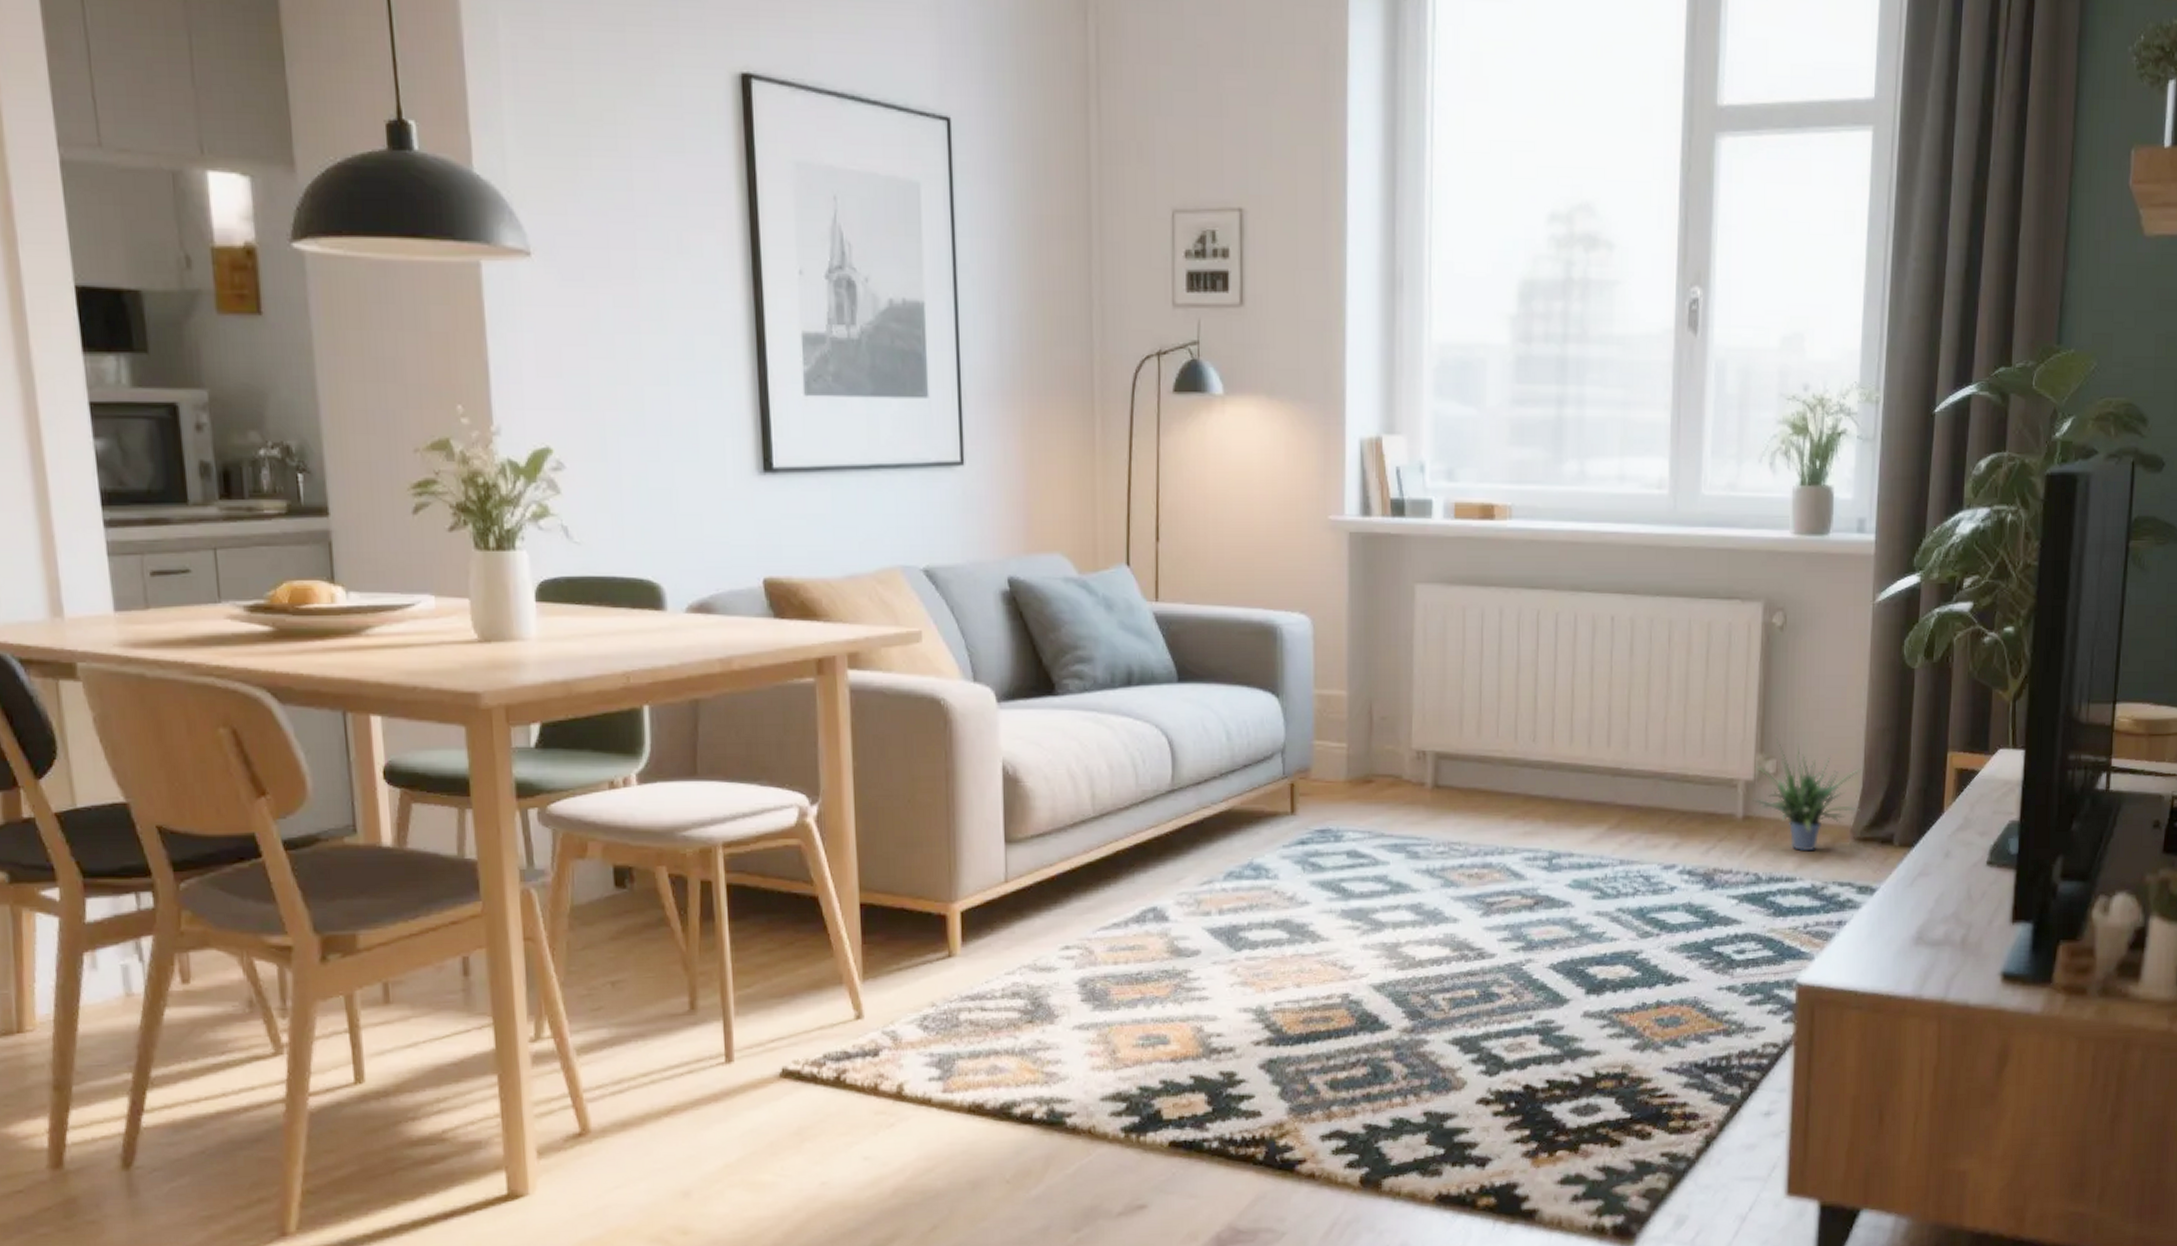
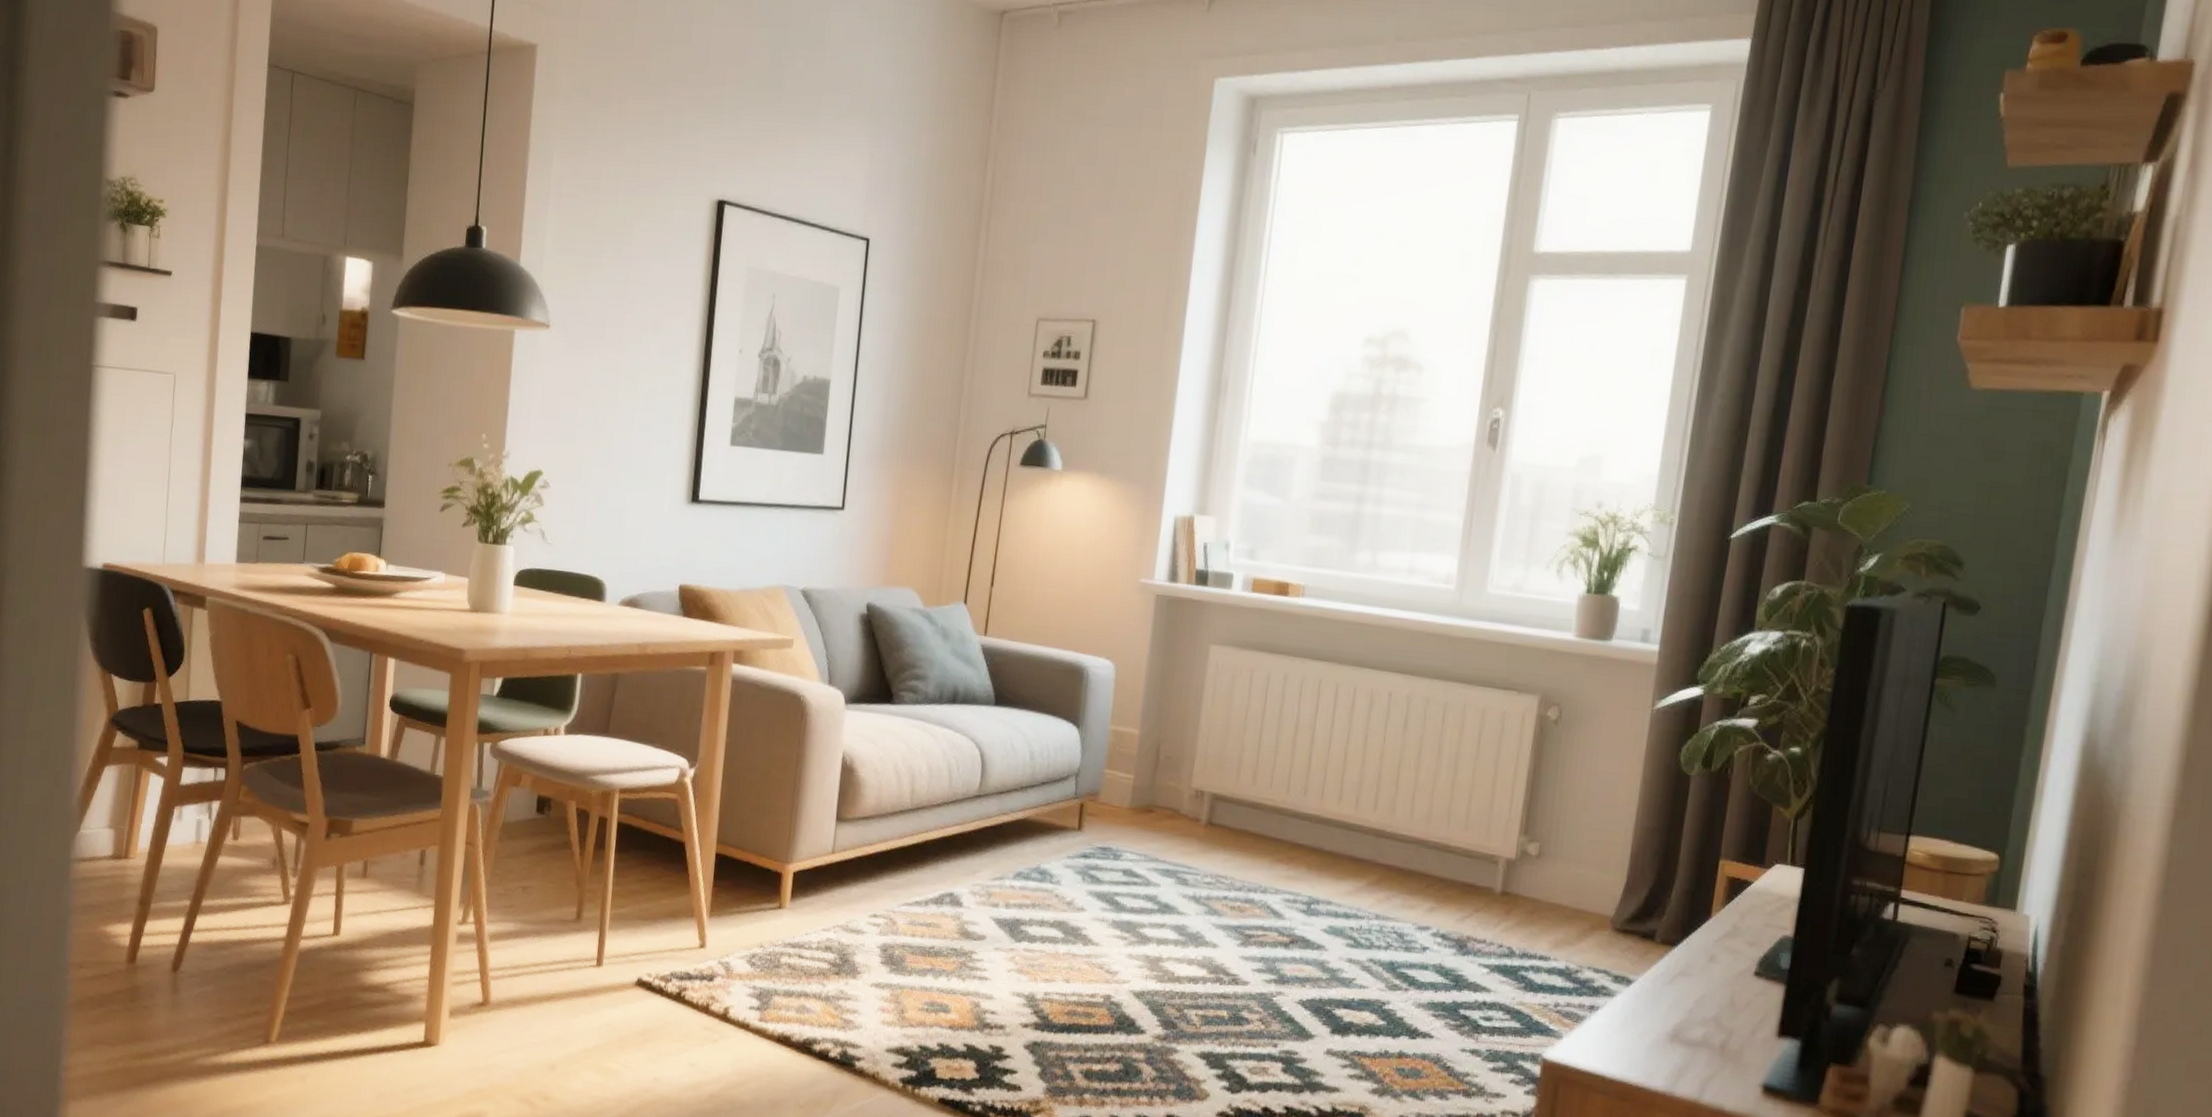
potted plant: present [1753,733,1861,852] -> none [1512,819,1627,934]

